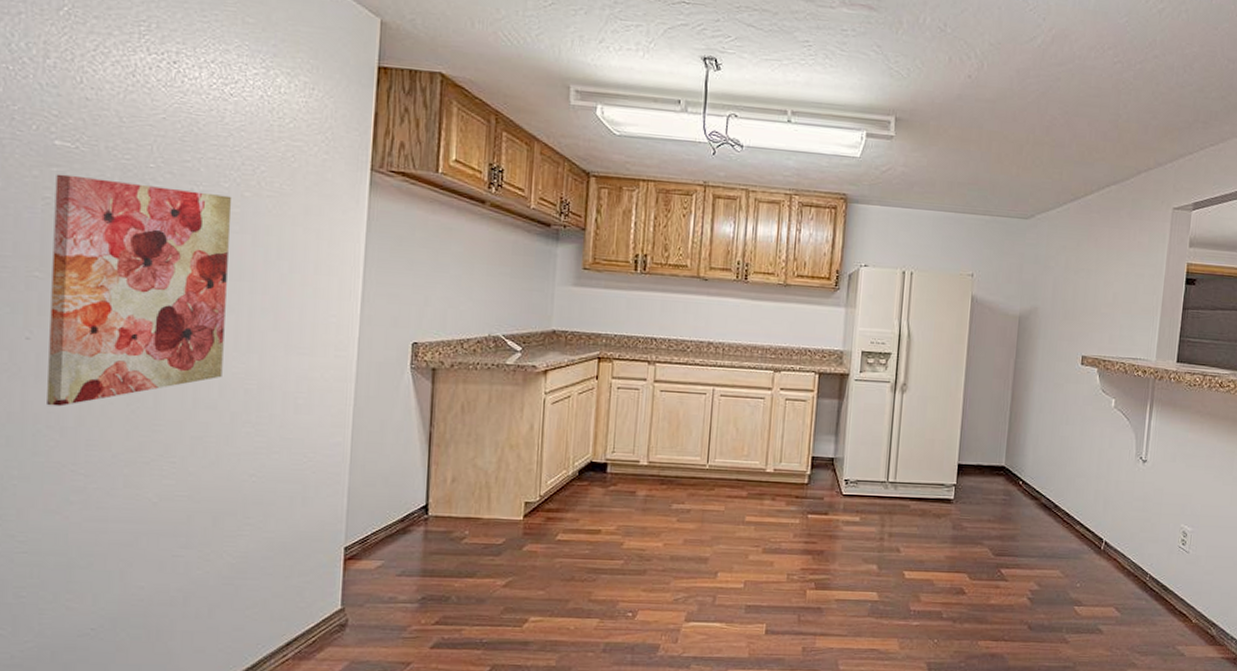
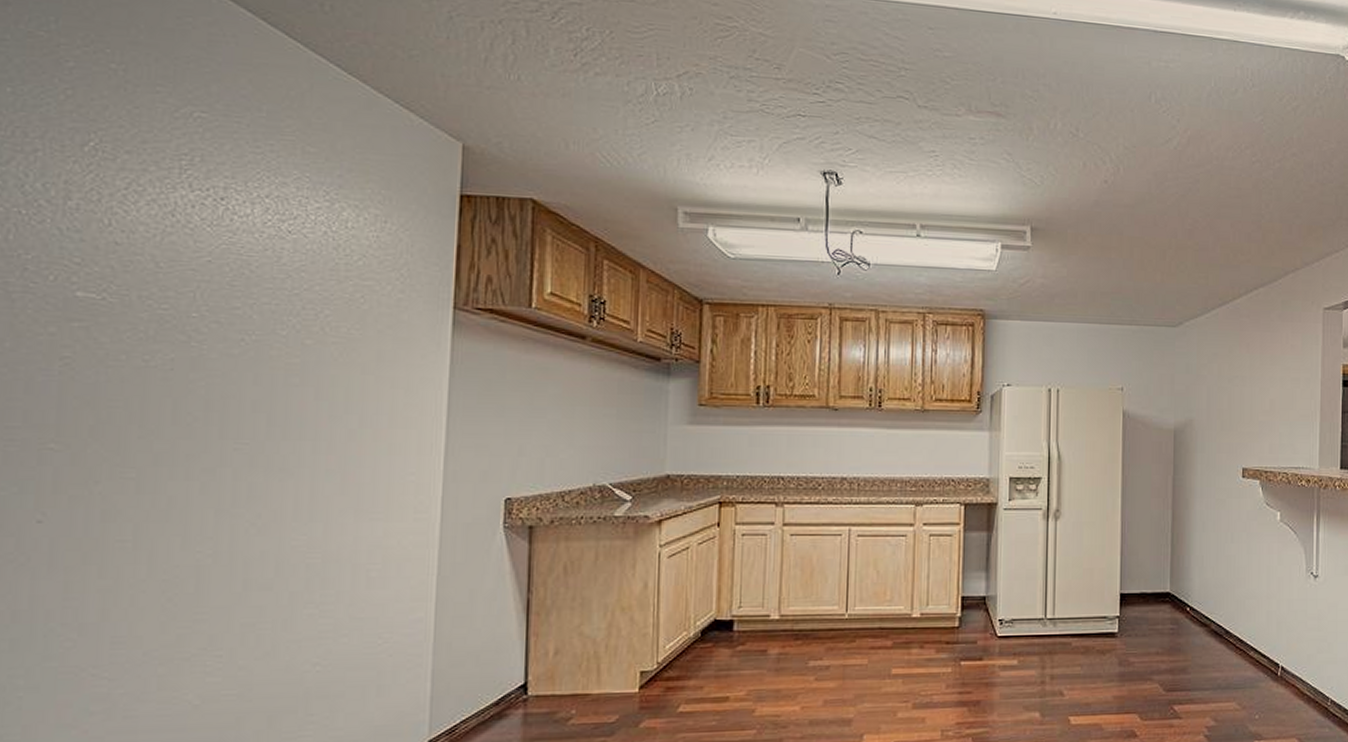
wall art: present [47,174,231,407] -> none [62,329,289,600]

